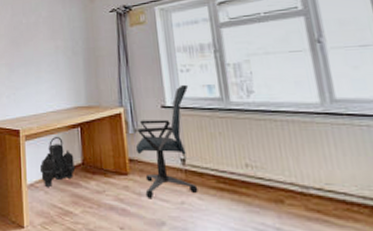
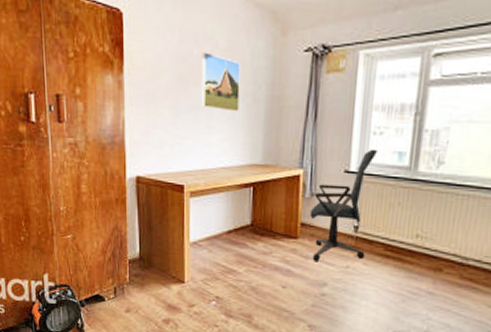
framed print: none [29,21,62,64] -> present [201,52,241,112]
backpack: present [39,137,76,187] -> none [204,196,244,246]

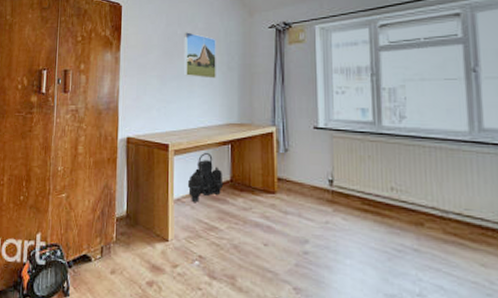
backpack: none [204,196,244,246] -> present [187,153,224,202]
office chair: present [309,149,379,261] -> none [285,106,343,217]

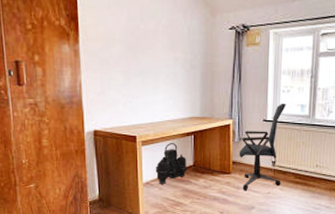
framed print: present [183,32,216,79] -> none [147,28,180,76]
office chair: none [285,106,343,217] -> present [239,103,287,190]

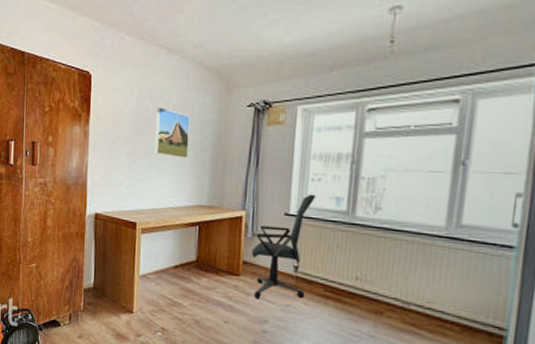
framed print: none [147,28,180,76] -> present [154,107,190,158]
backpack: present [155,143,188,184] -> none [153,233,189,279]

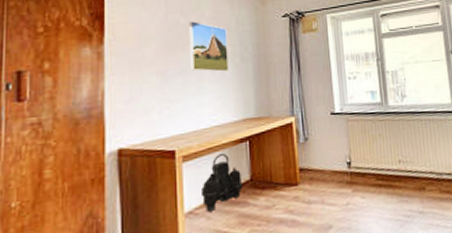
backpack: none [153,233,189,279] -> present [200,154,243,212]
office chair: present [251,194,317,299] -> none [306,91,361,205]

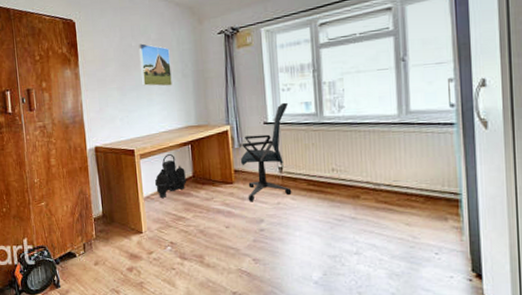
office chair: none [306,91,361,205] -> present [240,102,292,201]

